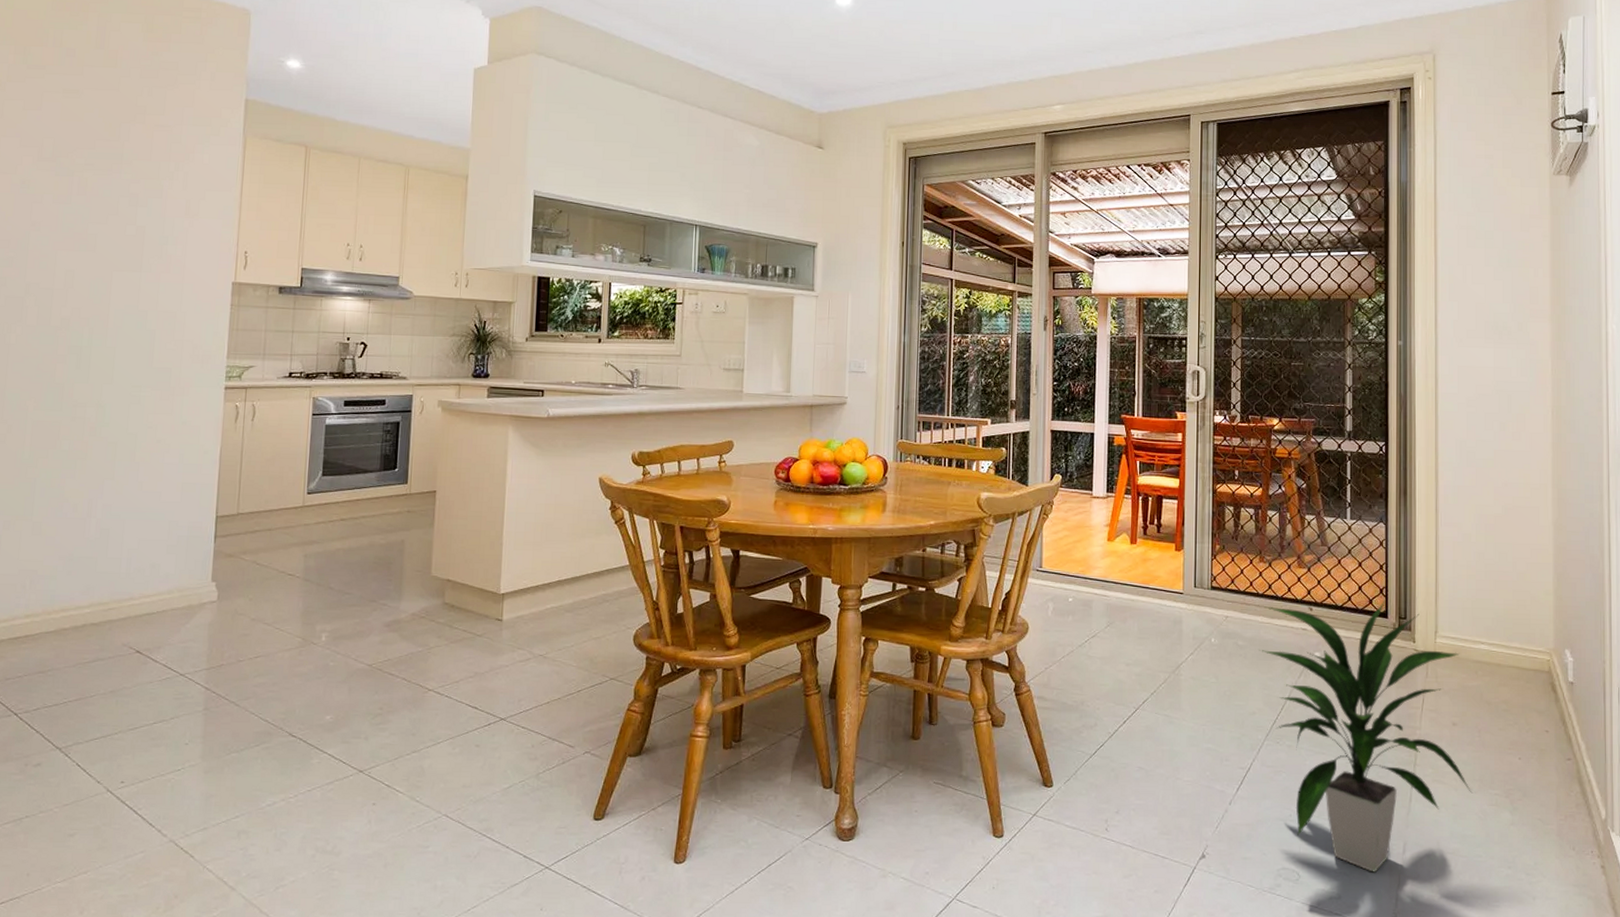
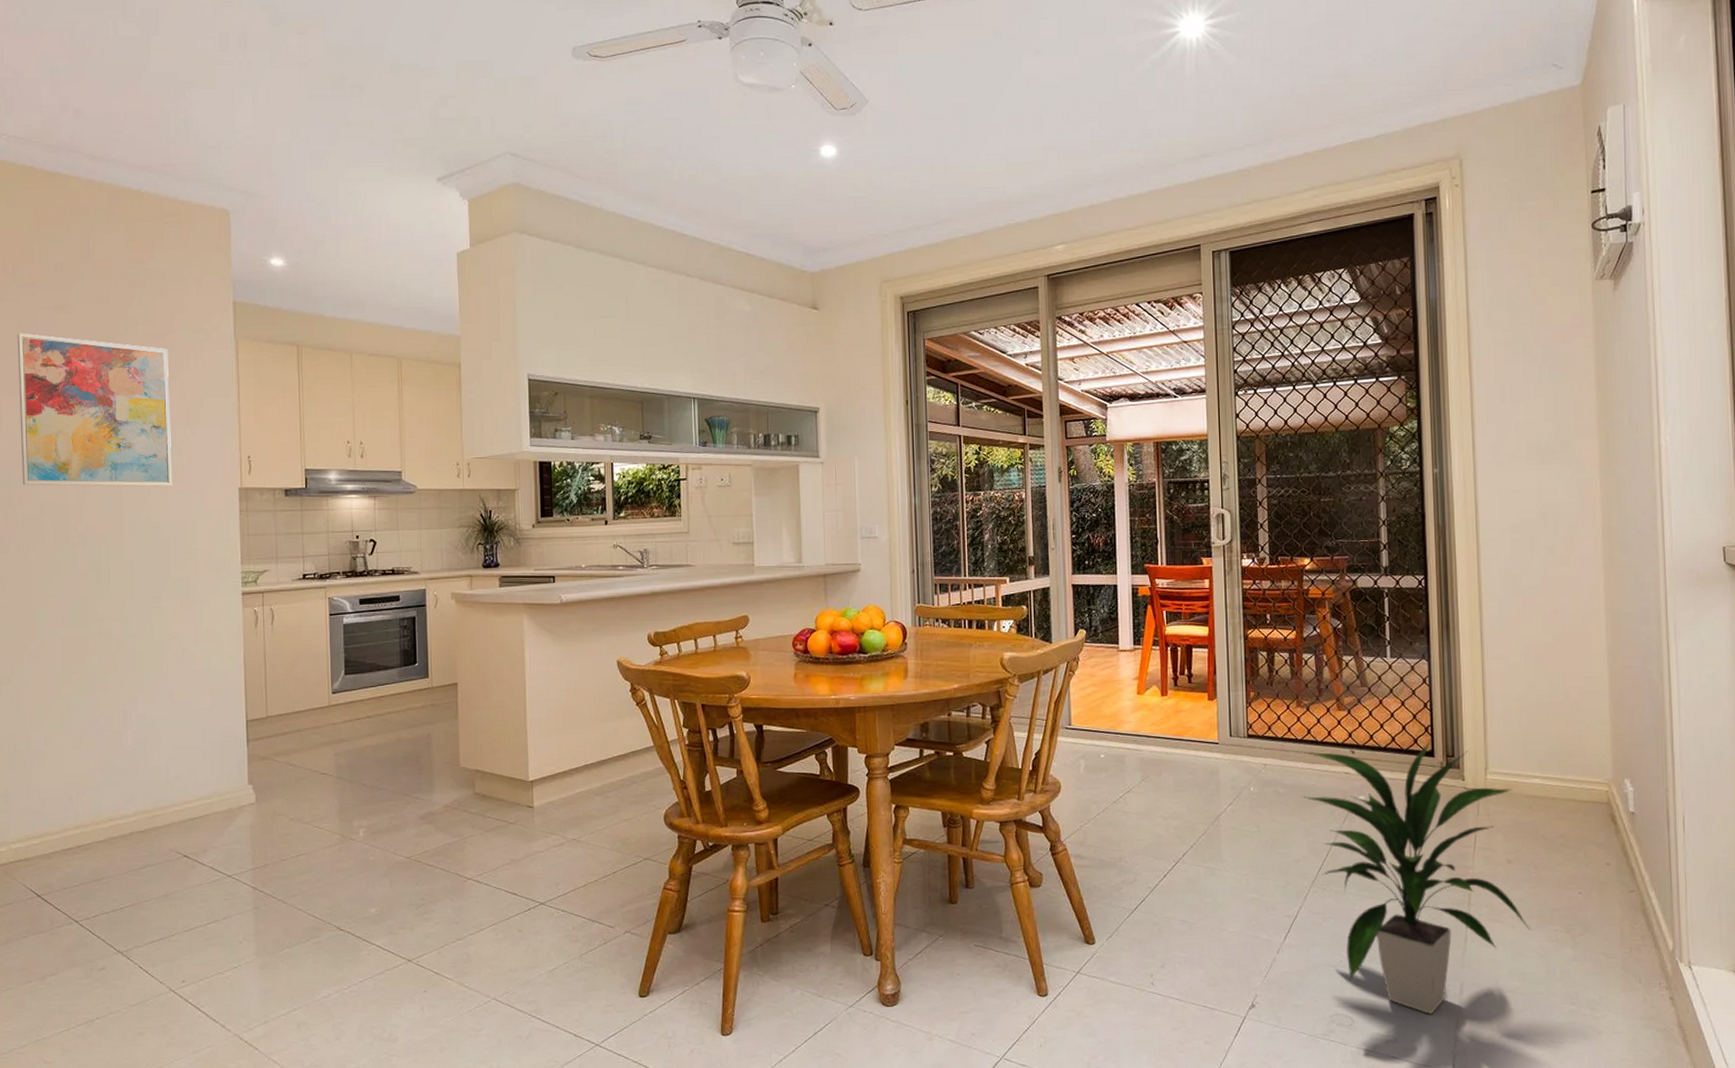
wall art: none [9,114,174,277] -> present [17,333,173,487]

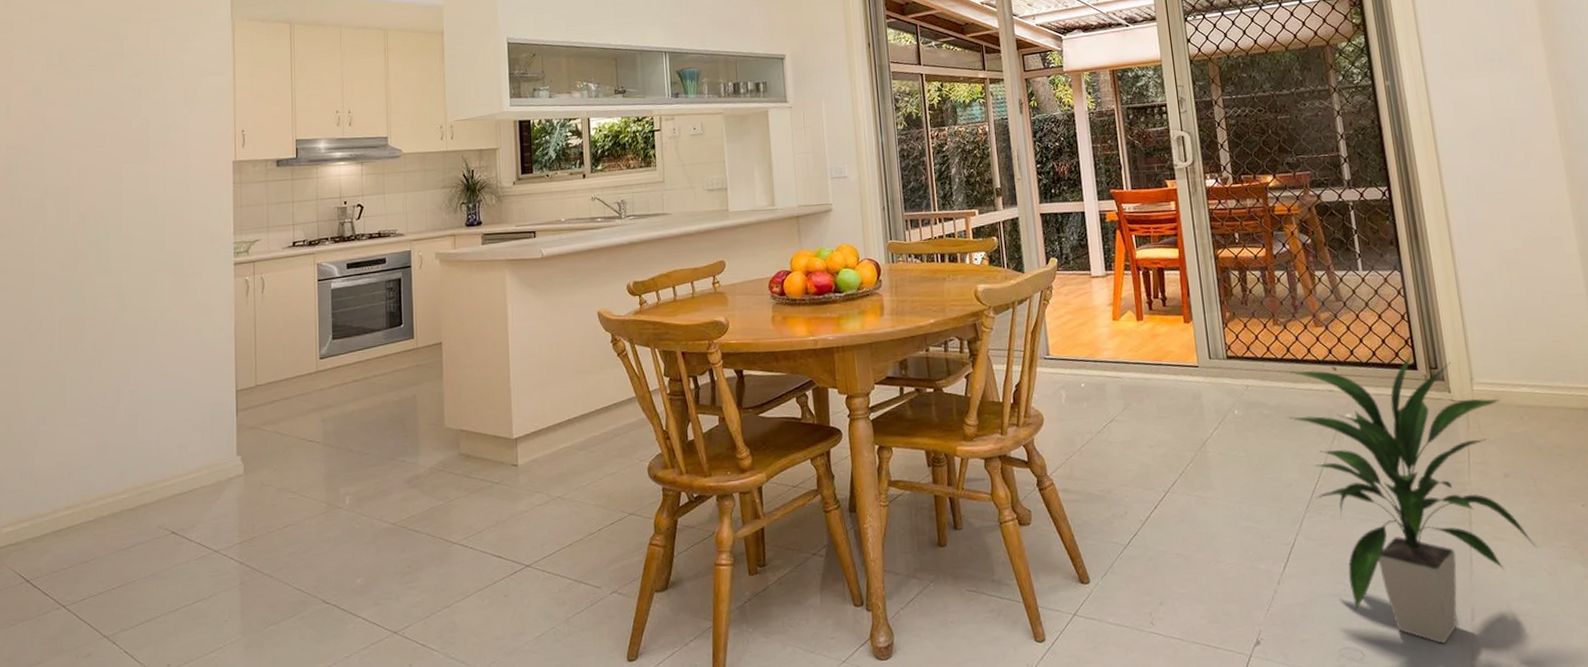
wall art: present [17,333,173,487] -> none [28,25,171,170]

